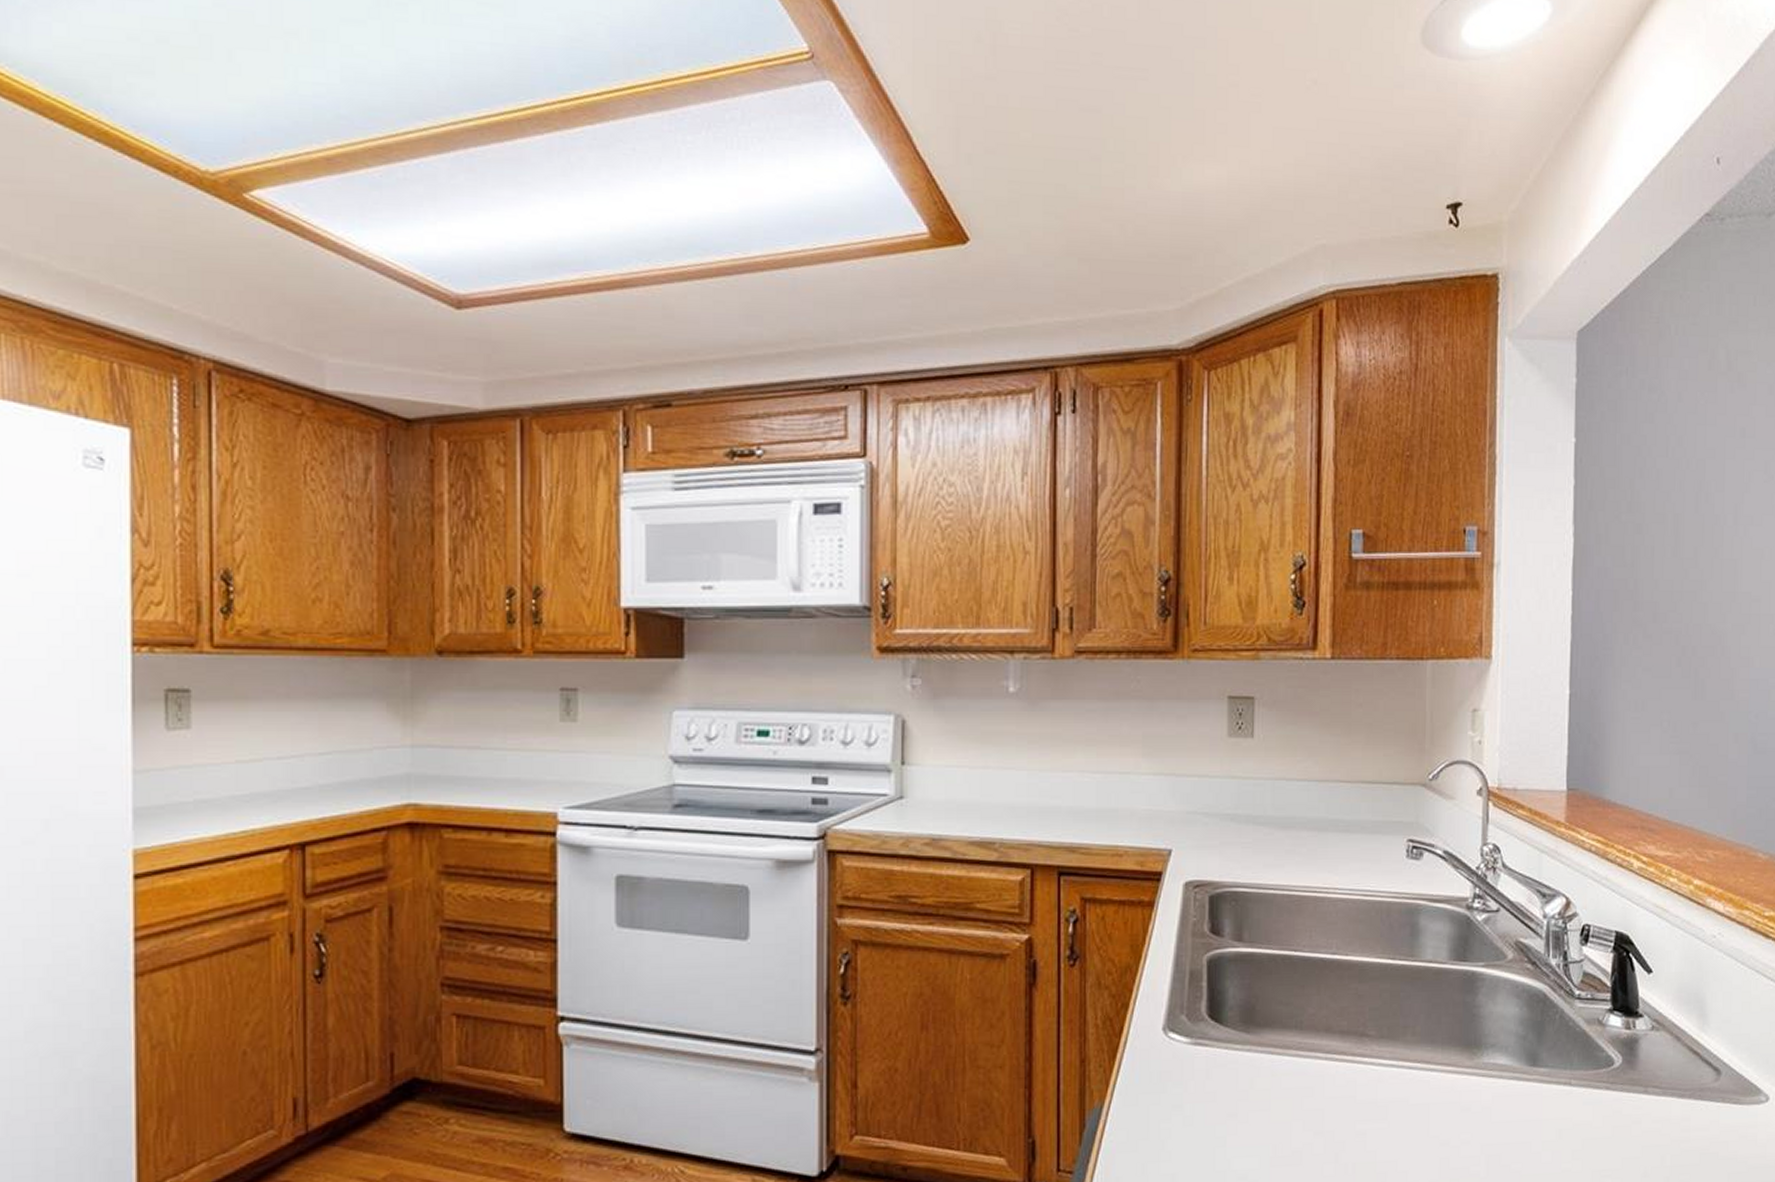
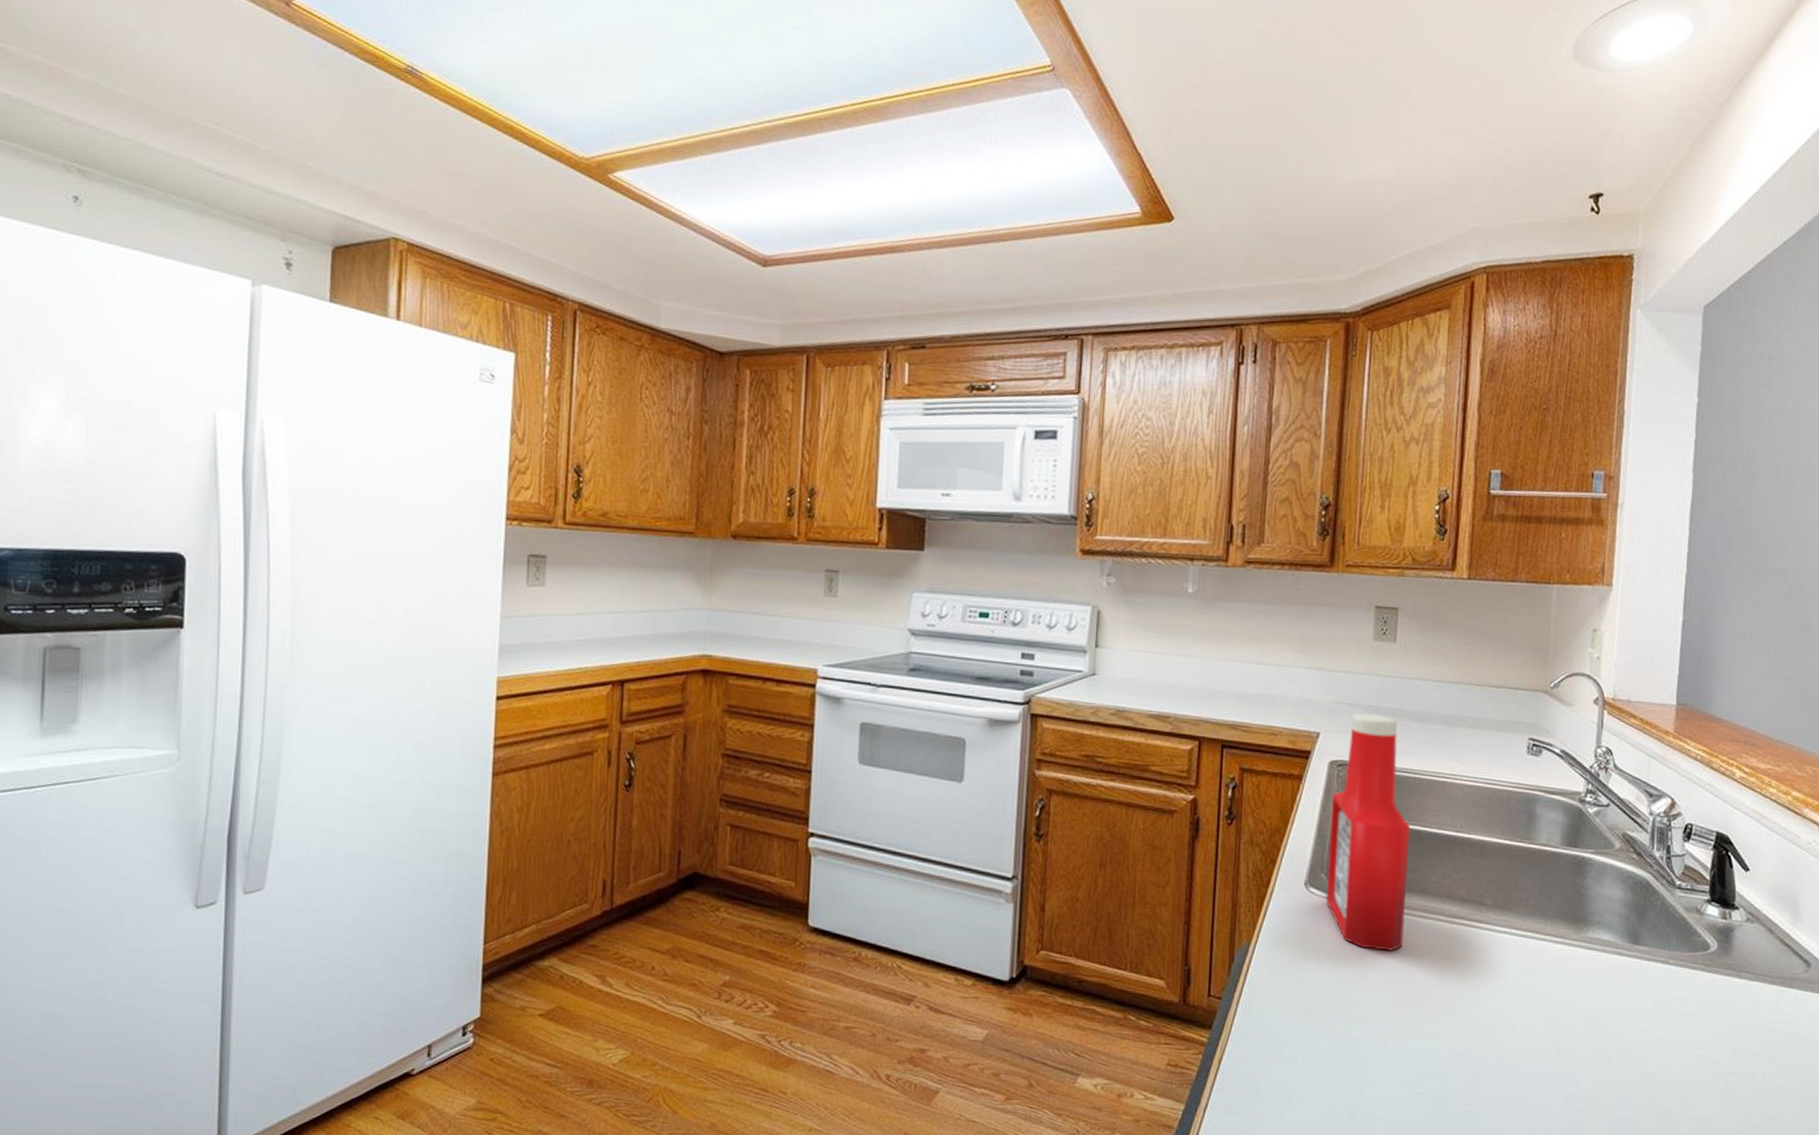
ketchup bottle: none [1188,823,1279,1099] -> present [1325,713,1410,951]

